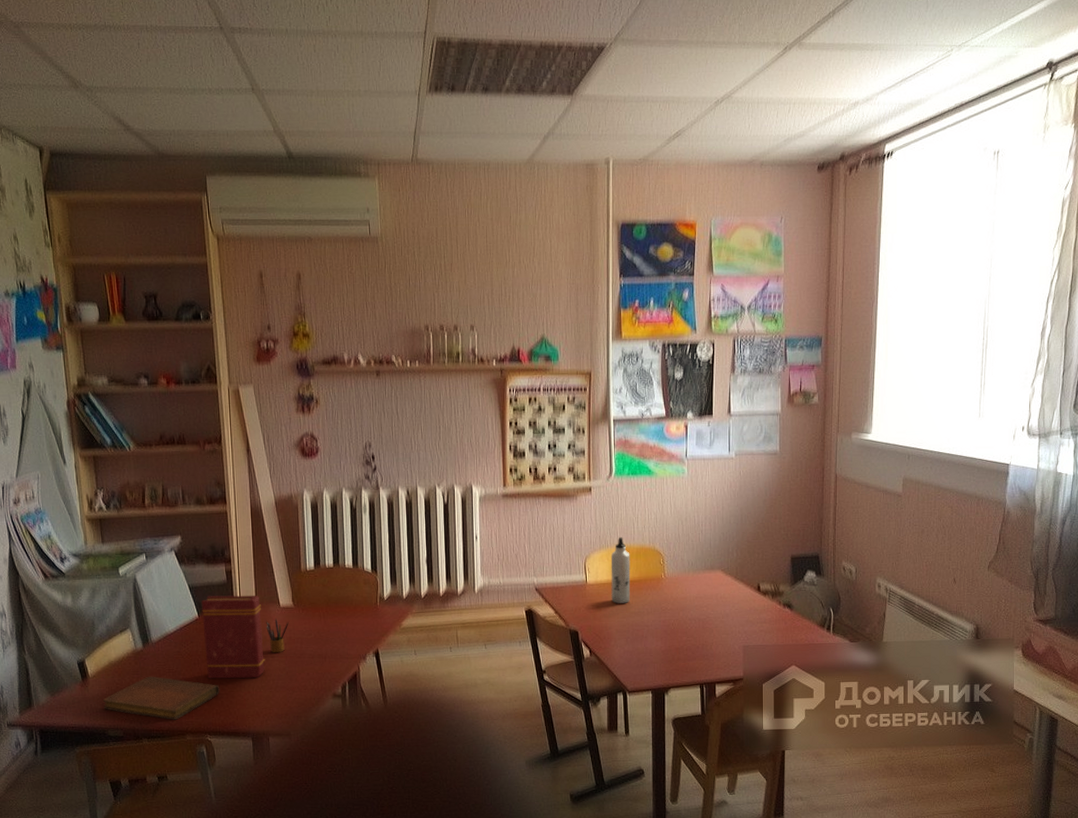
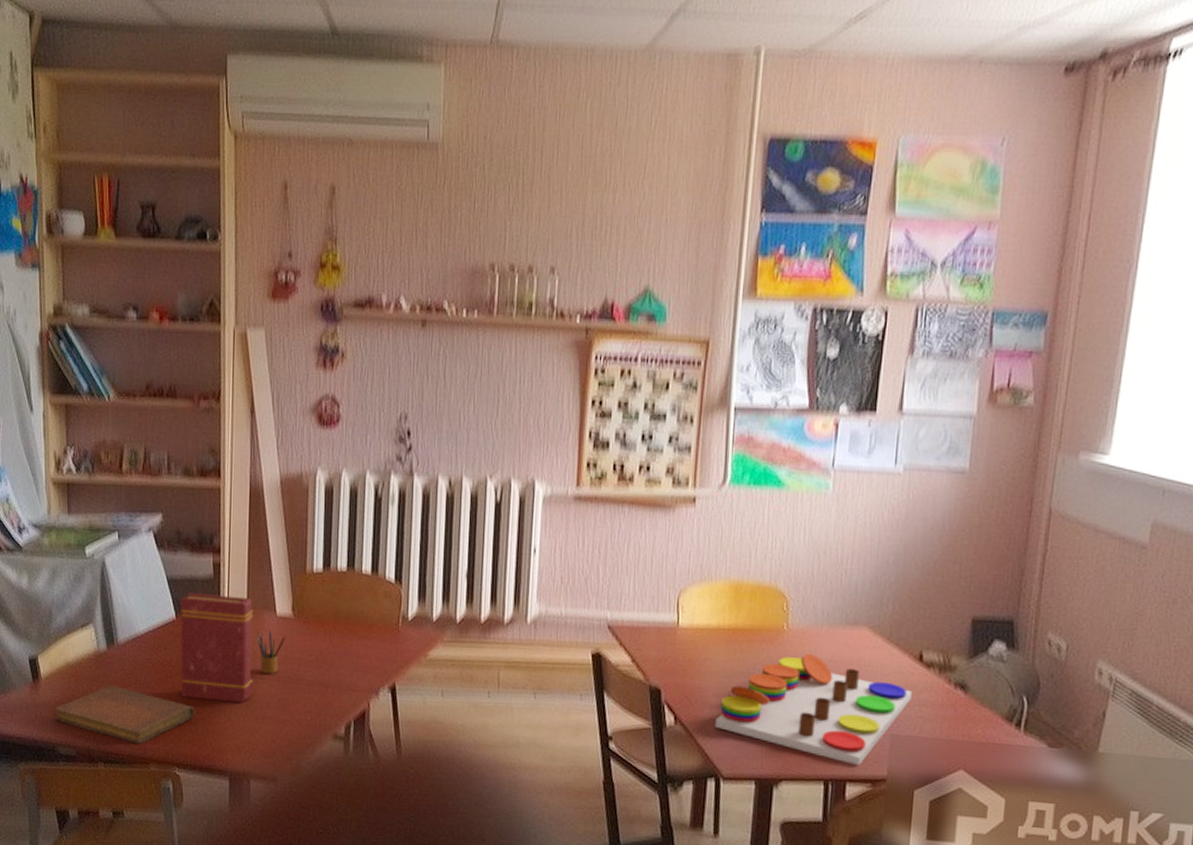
water bottle: present [611,537,631,604] -> none [710,568,742,659]
board game: none [619,593,756,671] -> present [714,653,913,765]

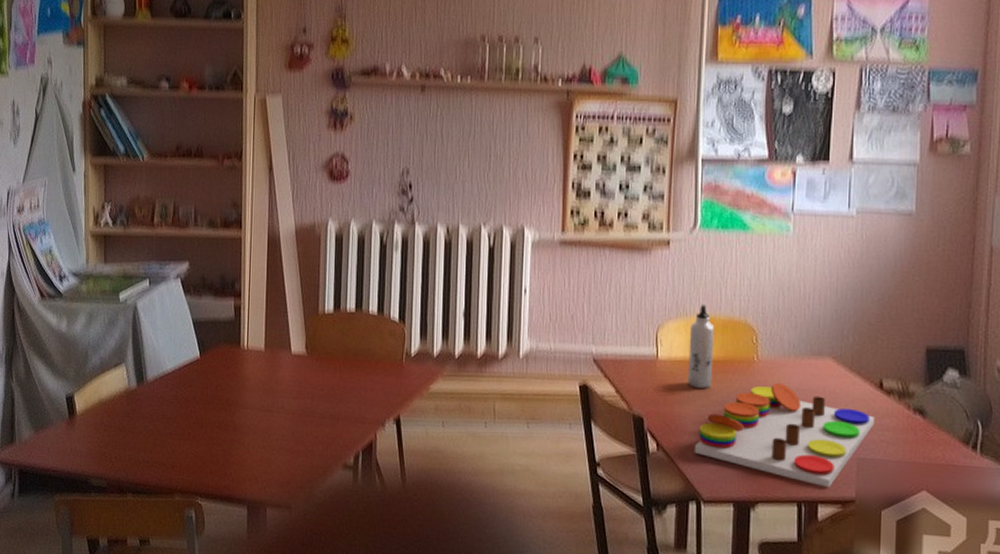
notebook: present [55,685,195,744] -> none [89,420,217,475]
book: present [180,593,254,704] -> none [204,333,271,436]
pencil box: present [257,629,286,675] -> none [274,366,300,409]
water bottle: none [710,568,742,659] -> present [688,305,715,388]

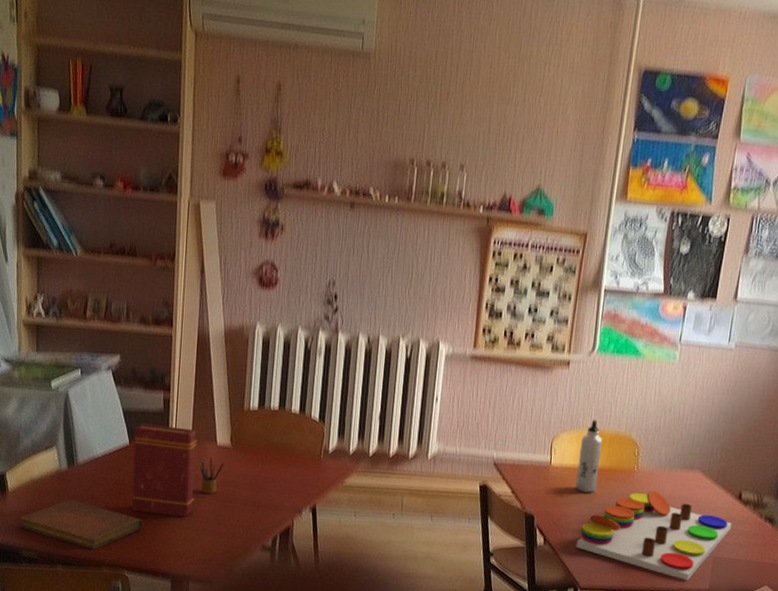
notebook: none [89,420,217,475] -> present [20,499,144,550]
book: none [204,333,271,436] -> present [132,423,198,518]
pencil box: none [274,366,300,409] -> present [199,456,224,495]

